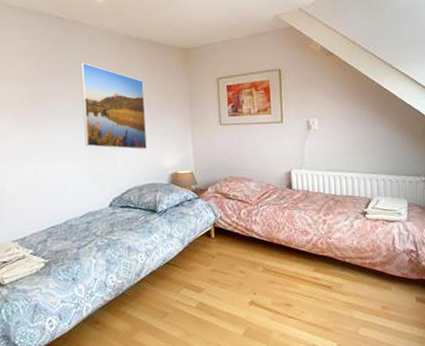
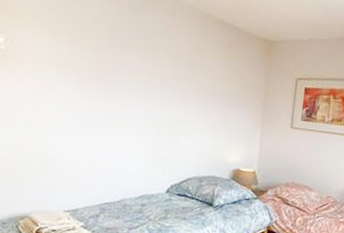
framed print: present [80,62,147,150] -> none [150,36,220,141]

